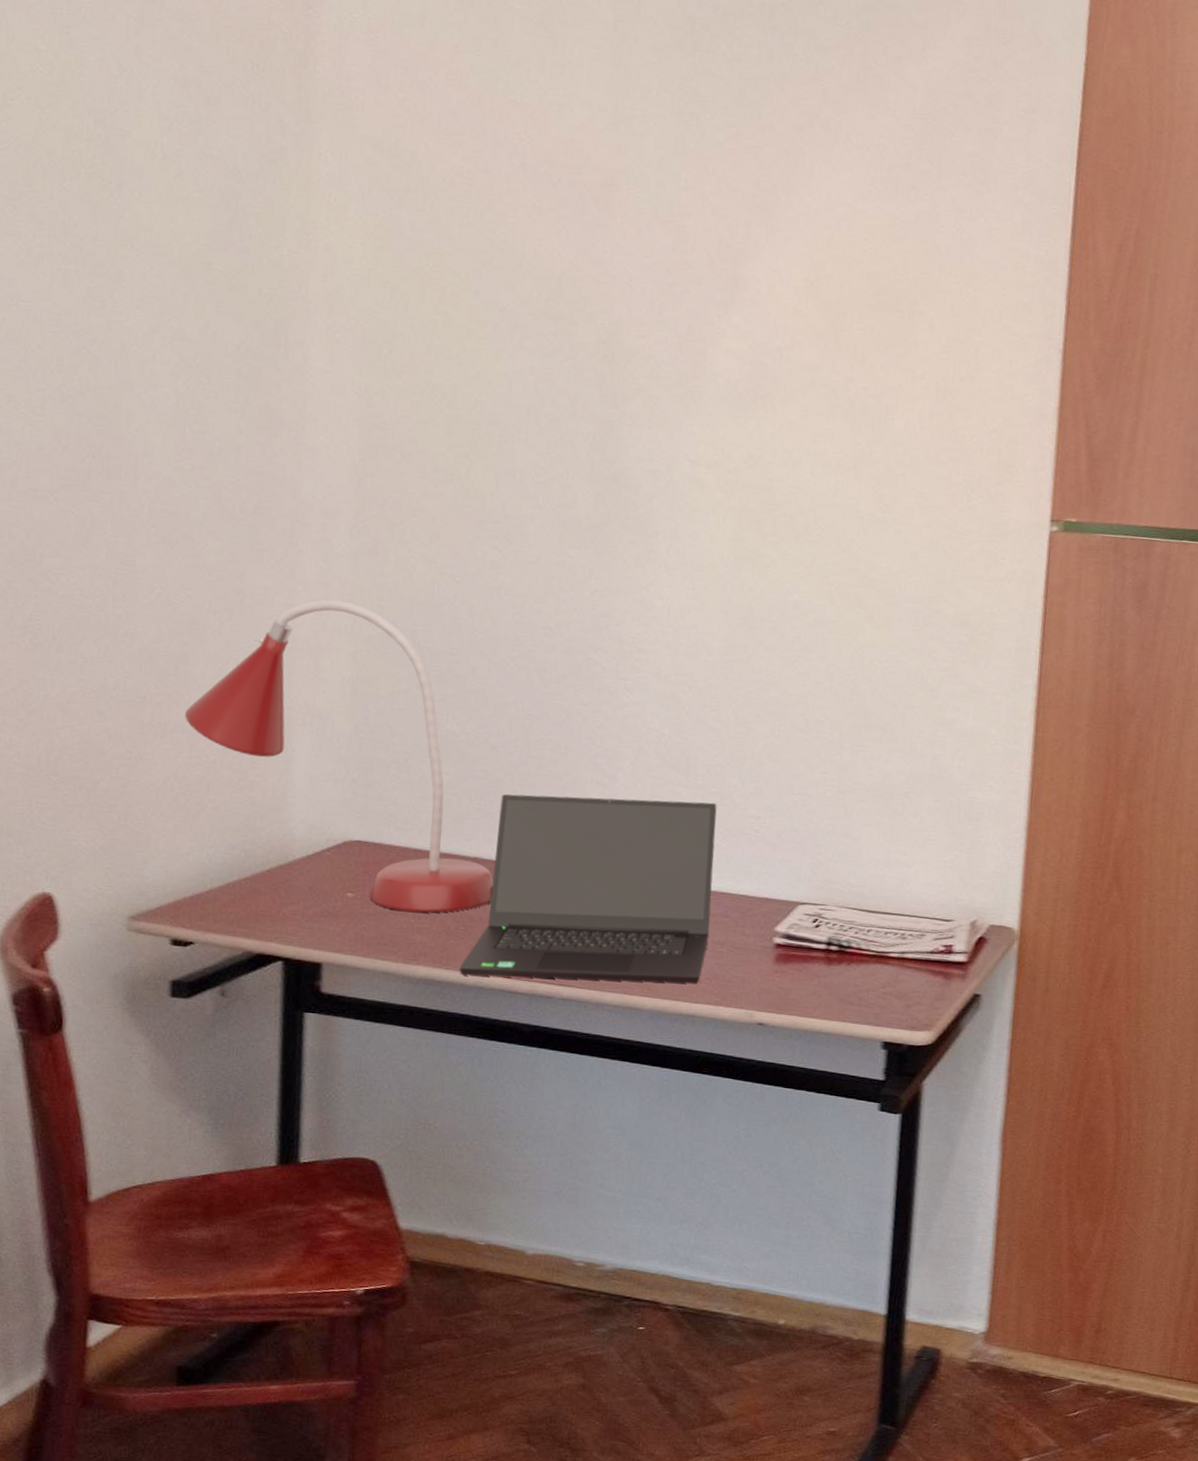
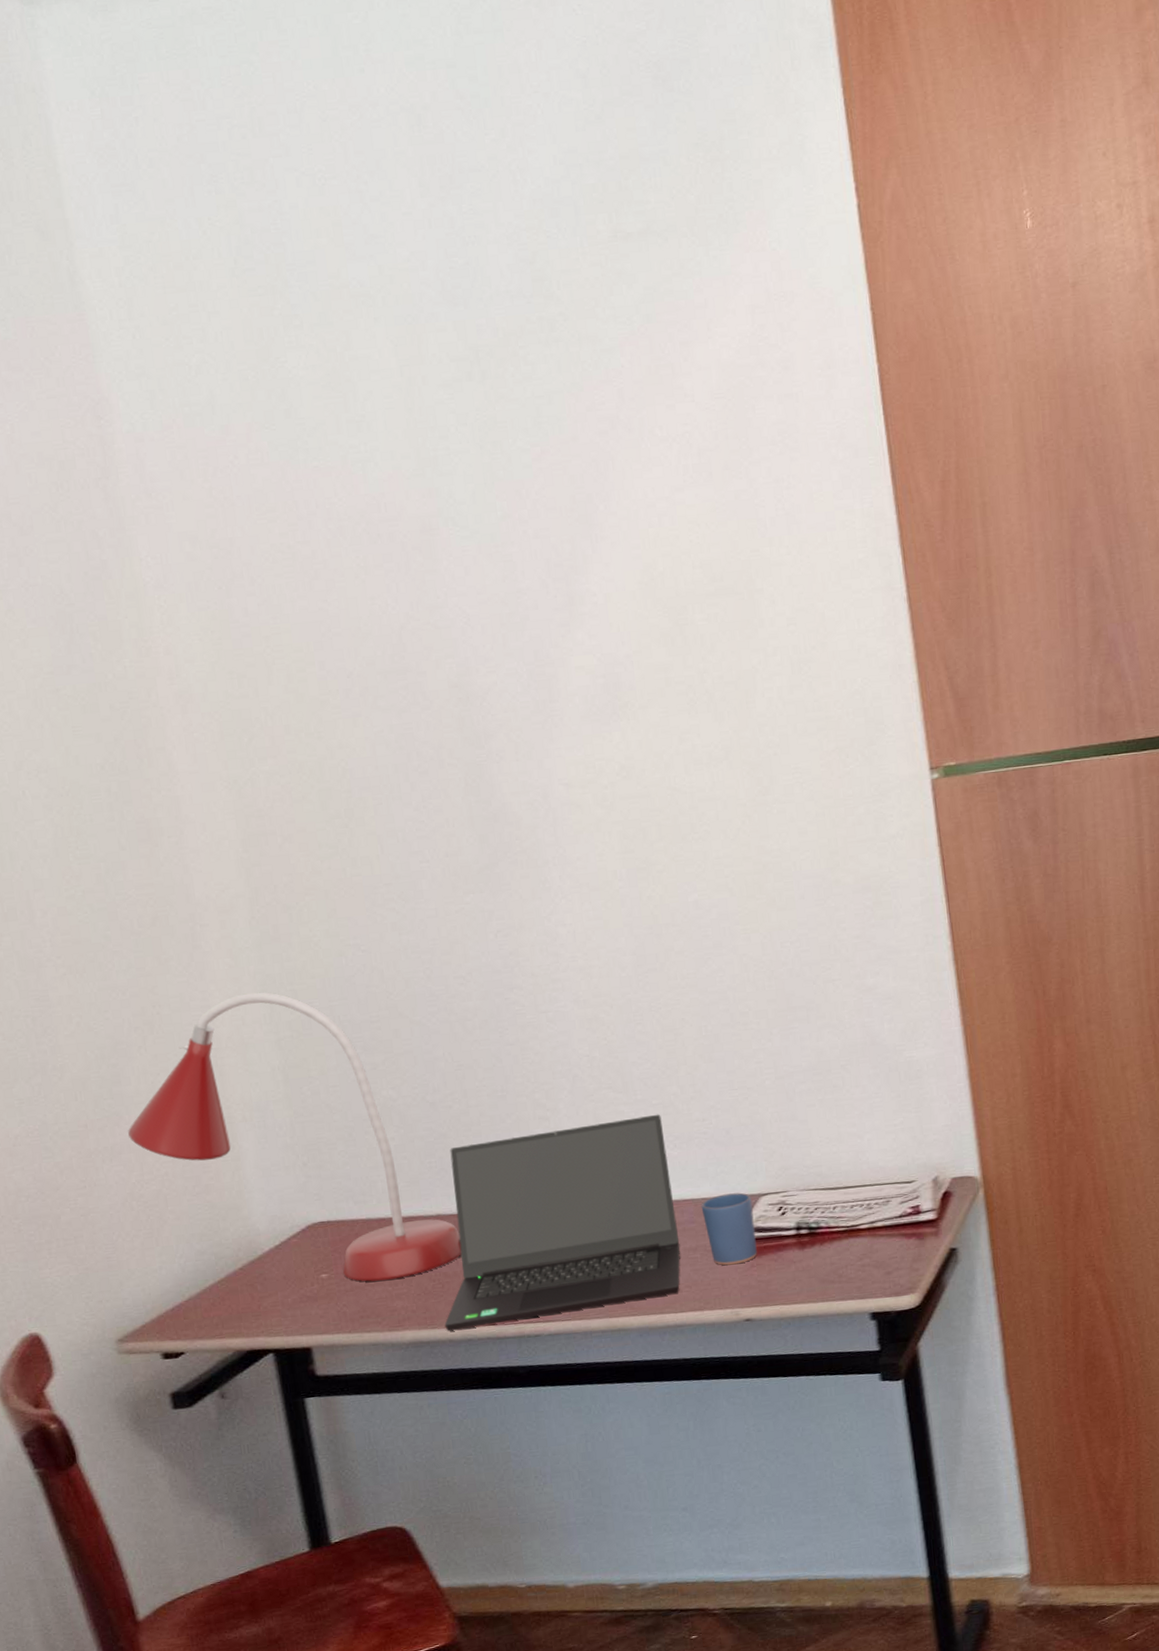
mug: none [737,895,789,967] -> present [701,1192,757,1266]

